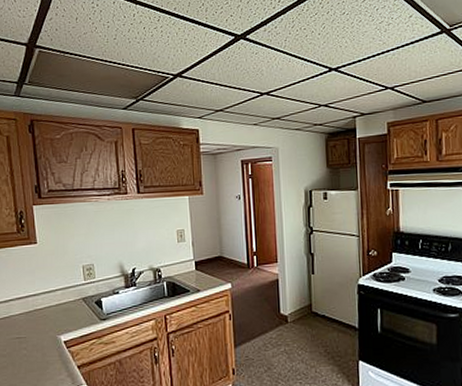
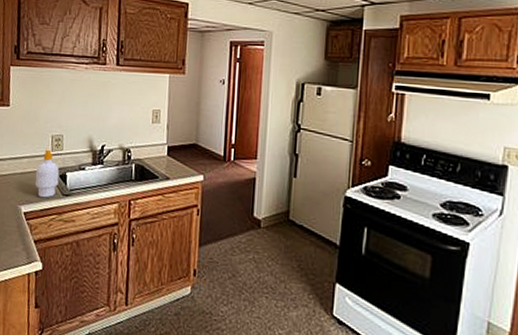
soap bottle: none [71,279,95,325] -> present [35,149,60,198]

